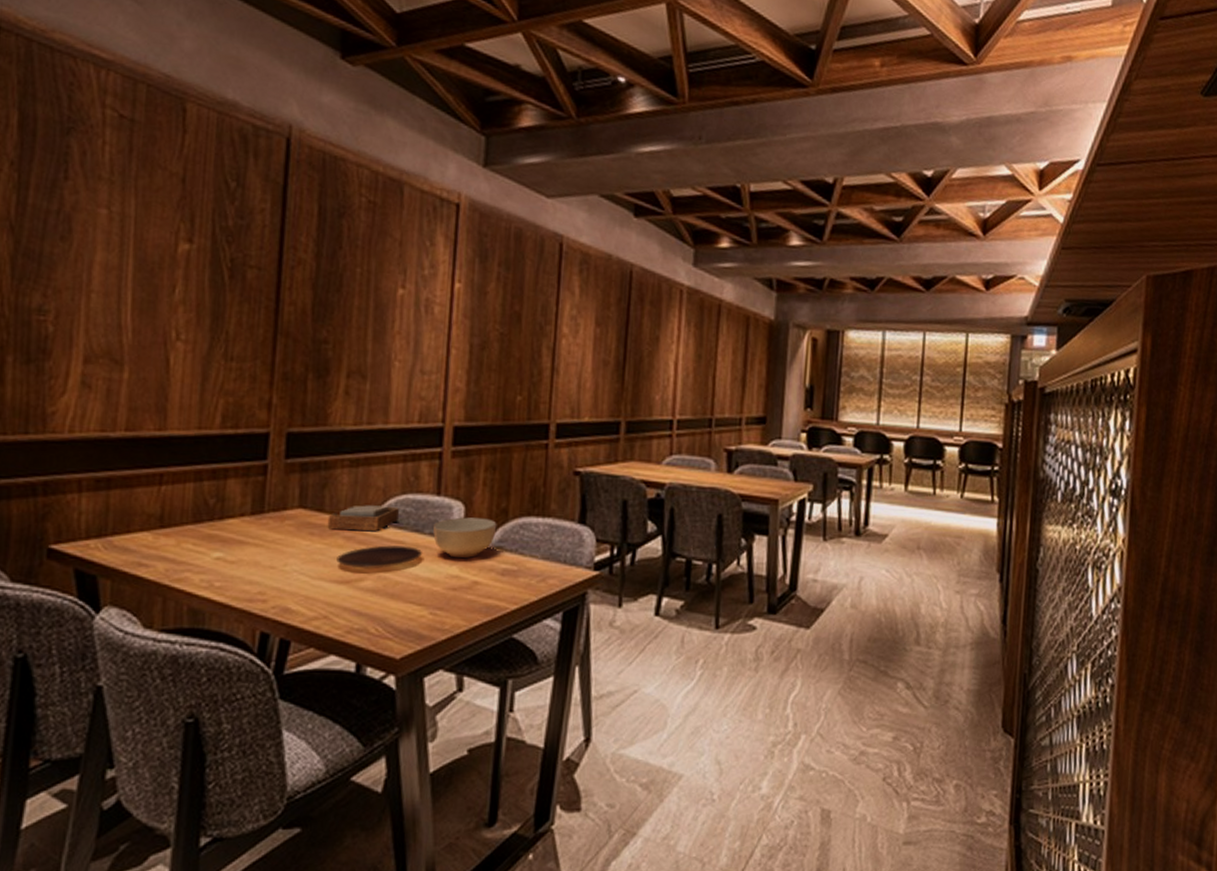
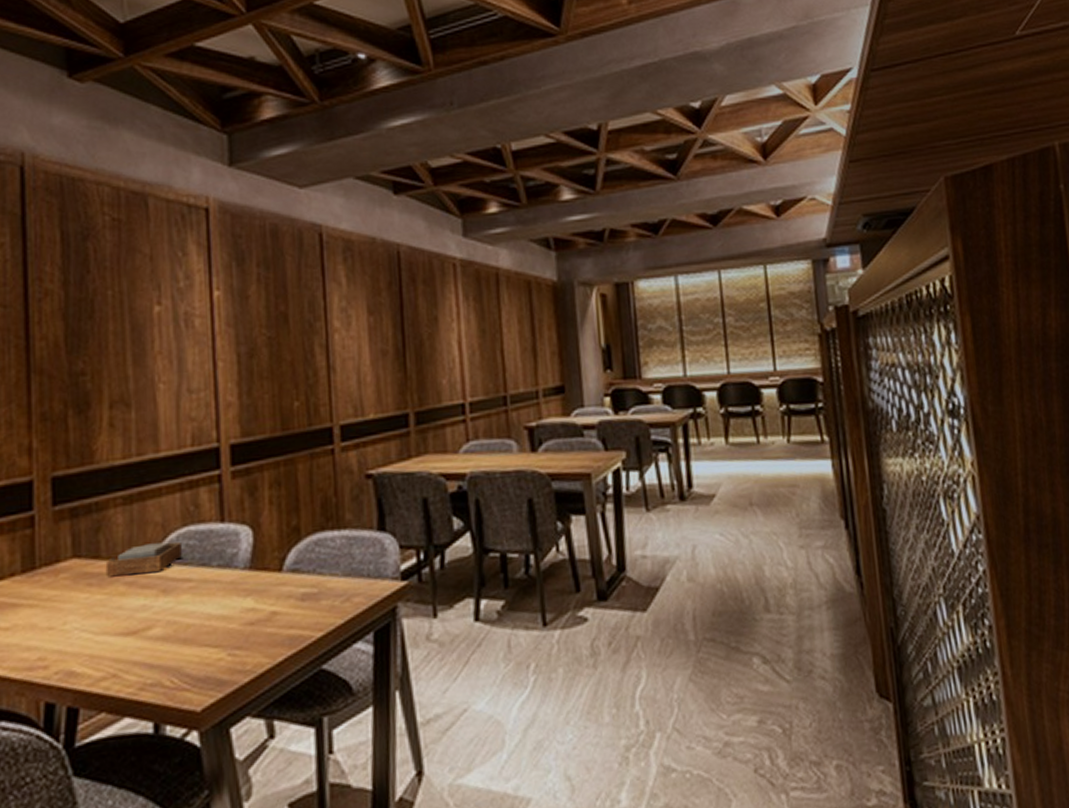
plate: present [336,545,422,569] -> none [120,582,212,617]
bowl: present [432,517,497,559] -> none [220,539,290,589]

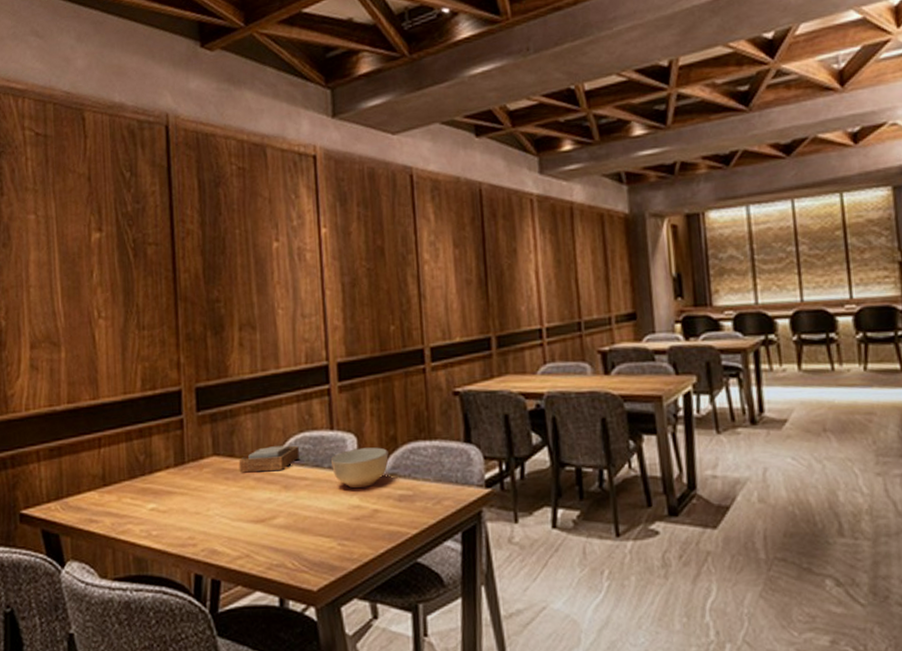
bowl: none [220,539,290,589] -> present [330,447,389,489]

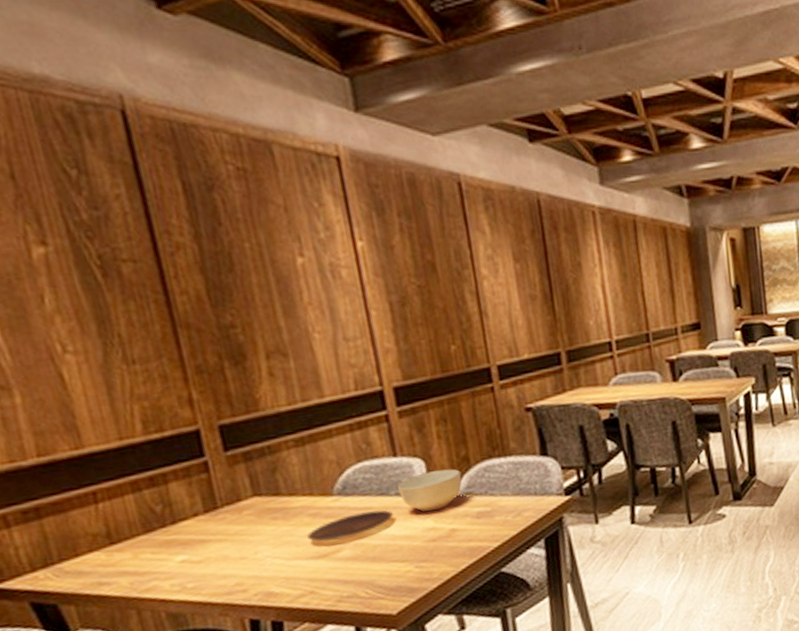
napkin holder: present [238,445,300,473] -> none [286,476,361,511]
plate: none [250,480,324,508] -> present [307,509,393,542]

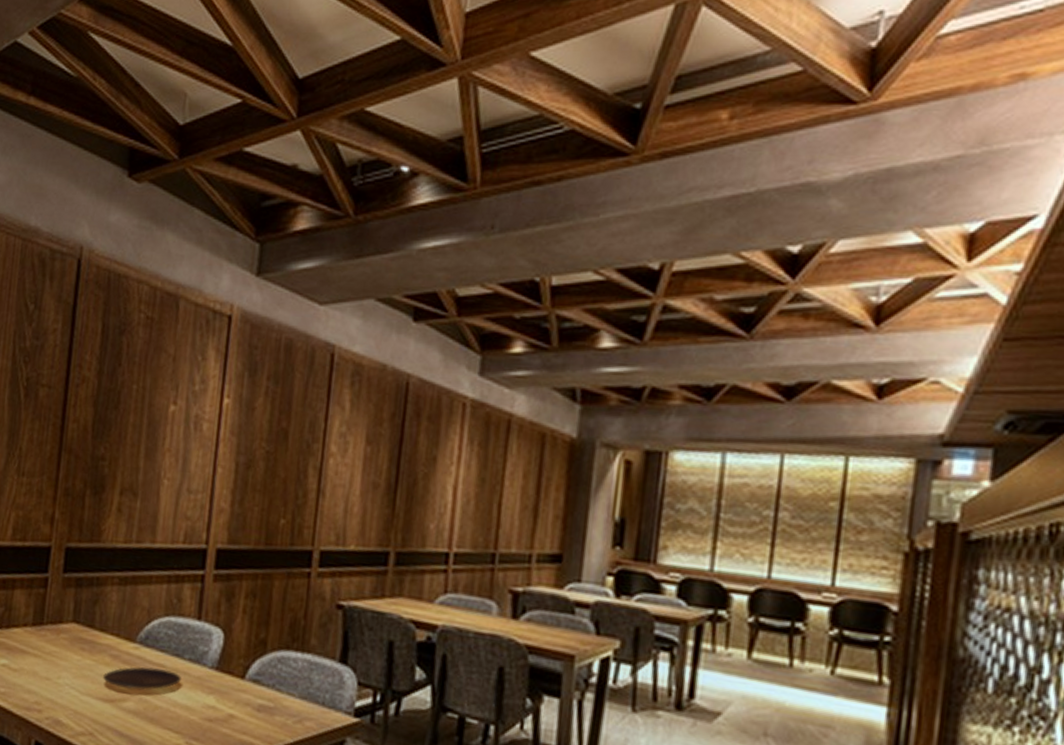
bowl: present [397,468,462,512] -> none [192,644,255,689]

